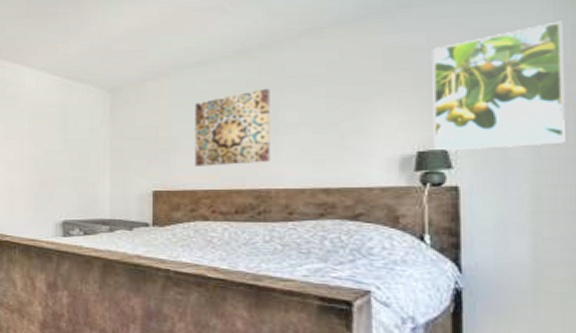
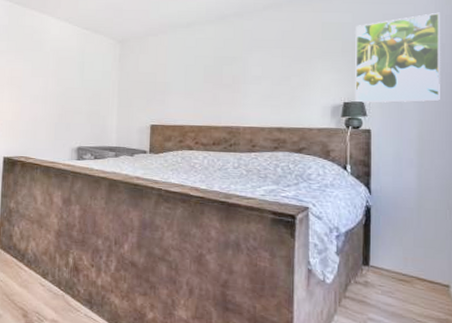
wall art: present [195,88,270,166] -> none [184,48,241,107]

